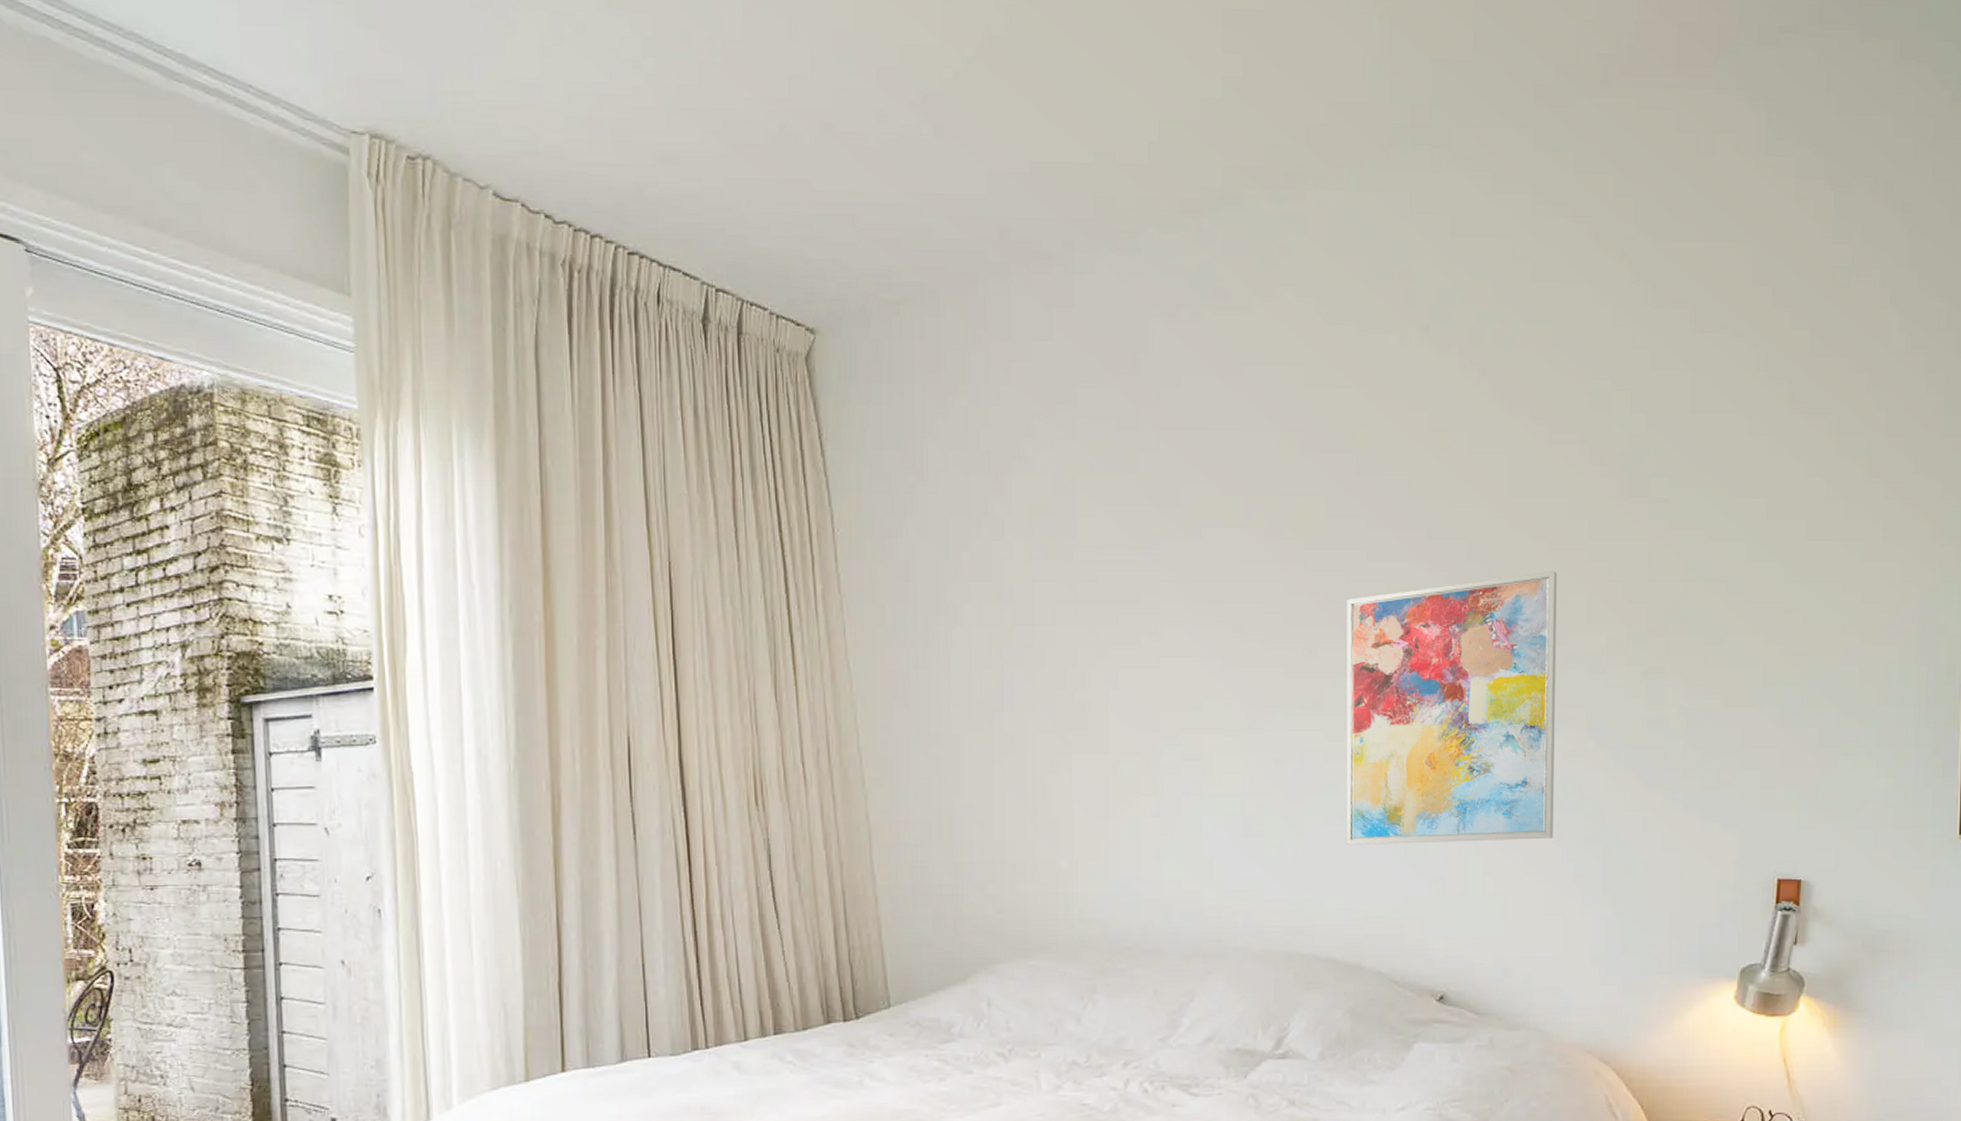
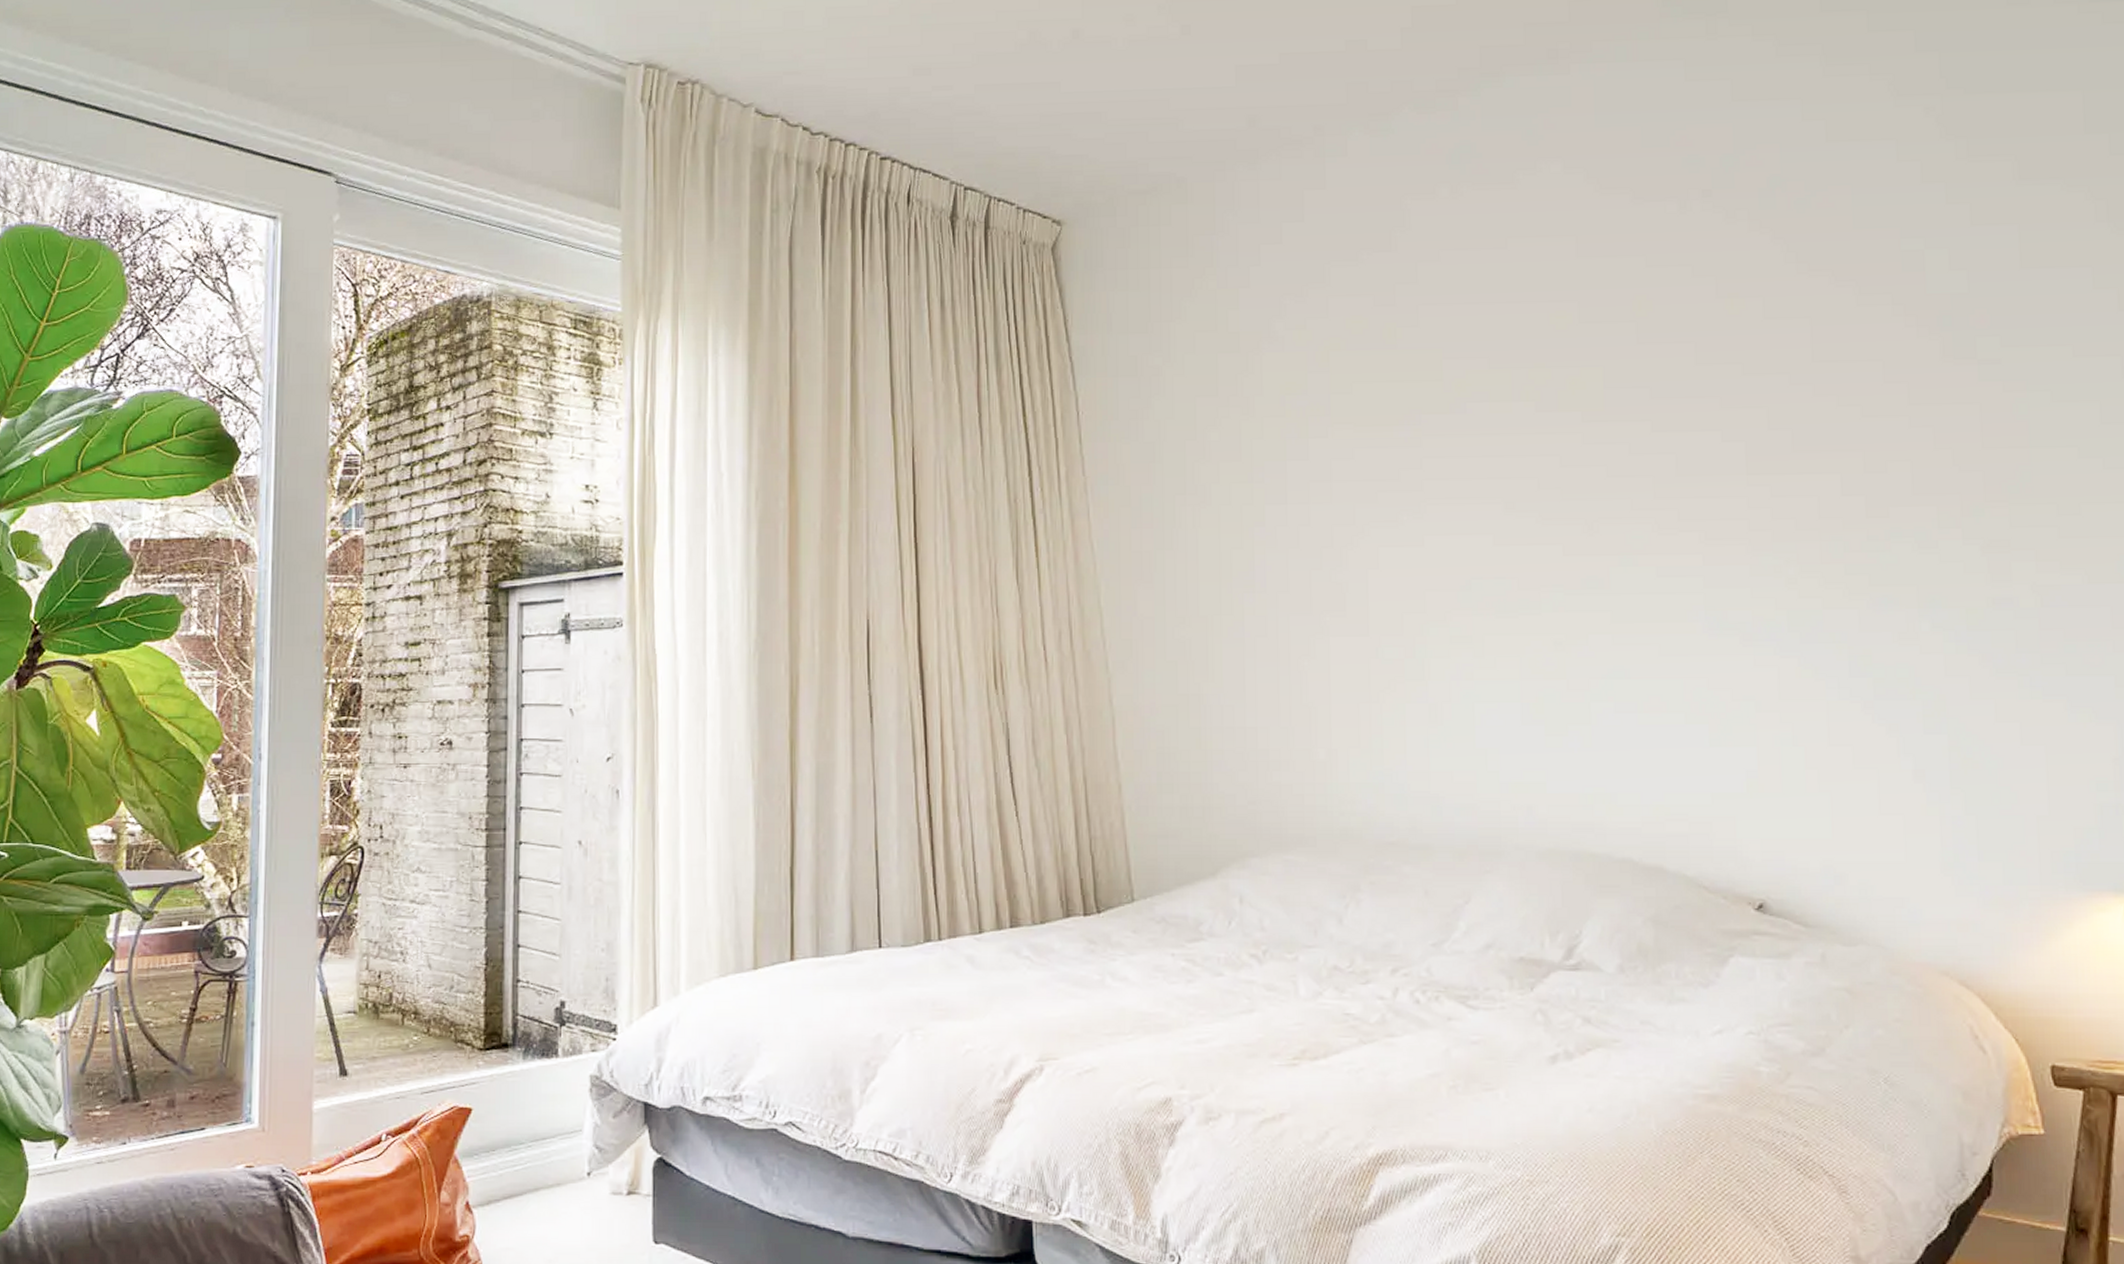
wall art: present [1346,571,1557,845] -> none [1631,438,1886,735]

